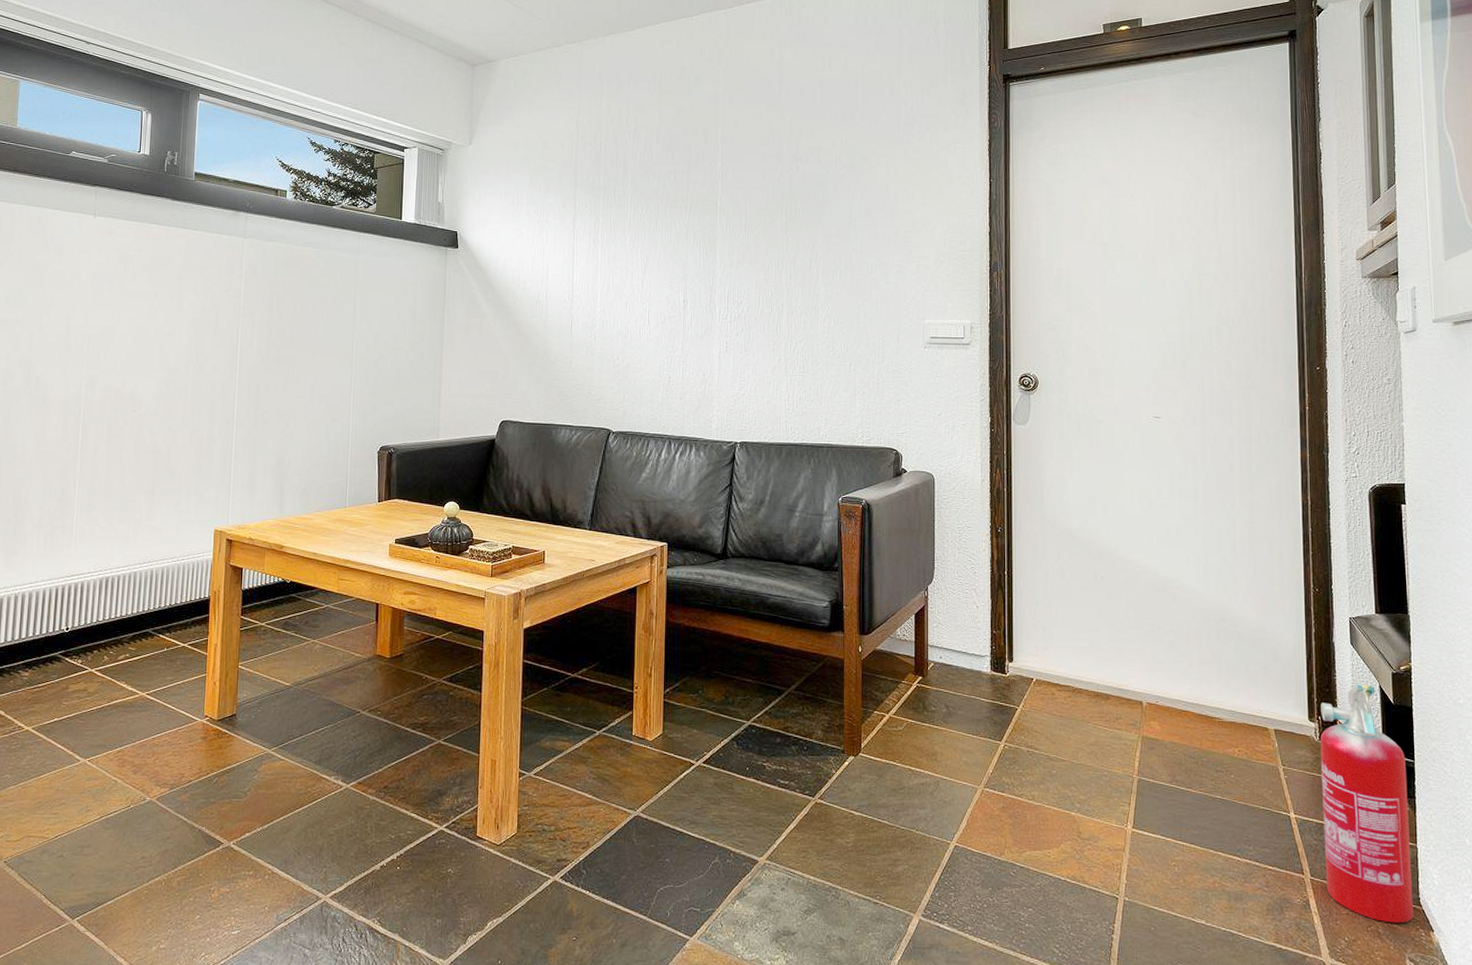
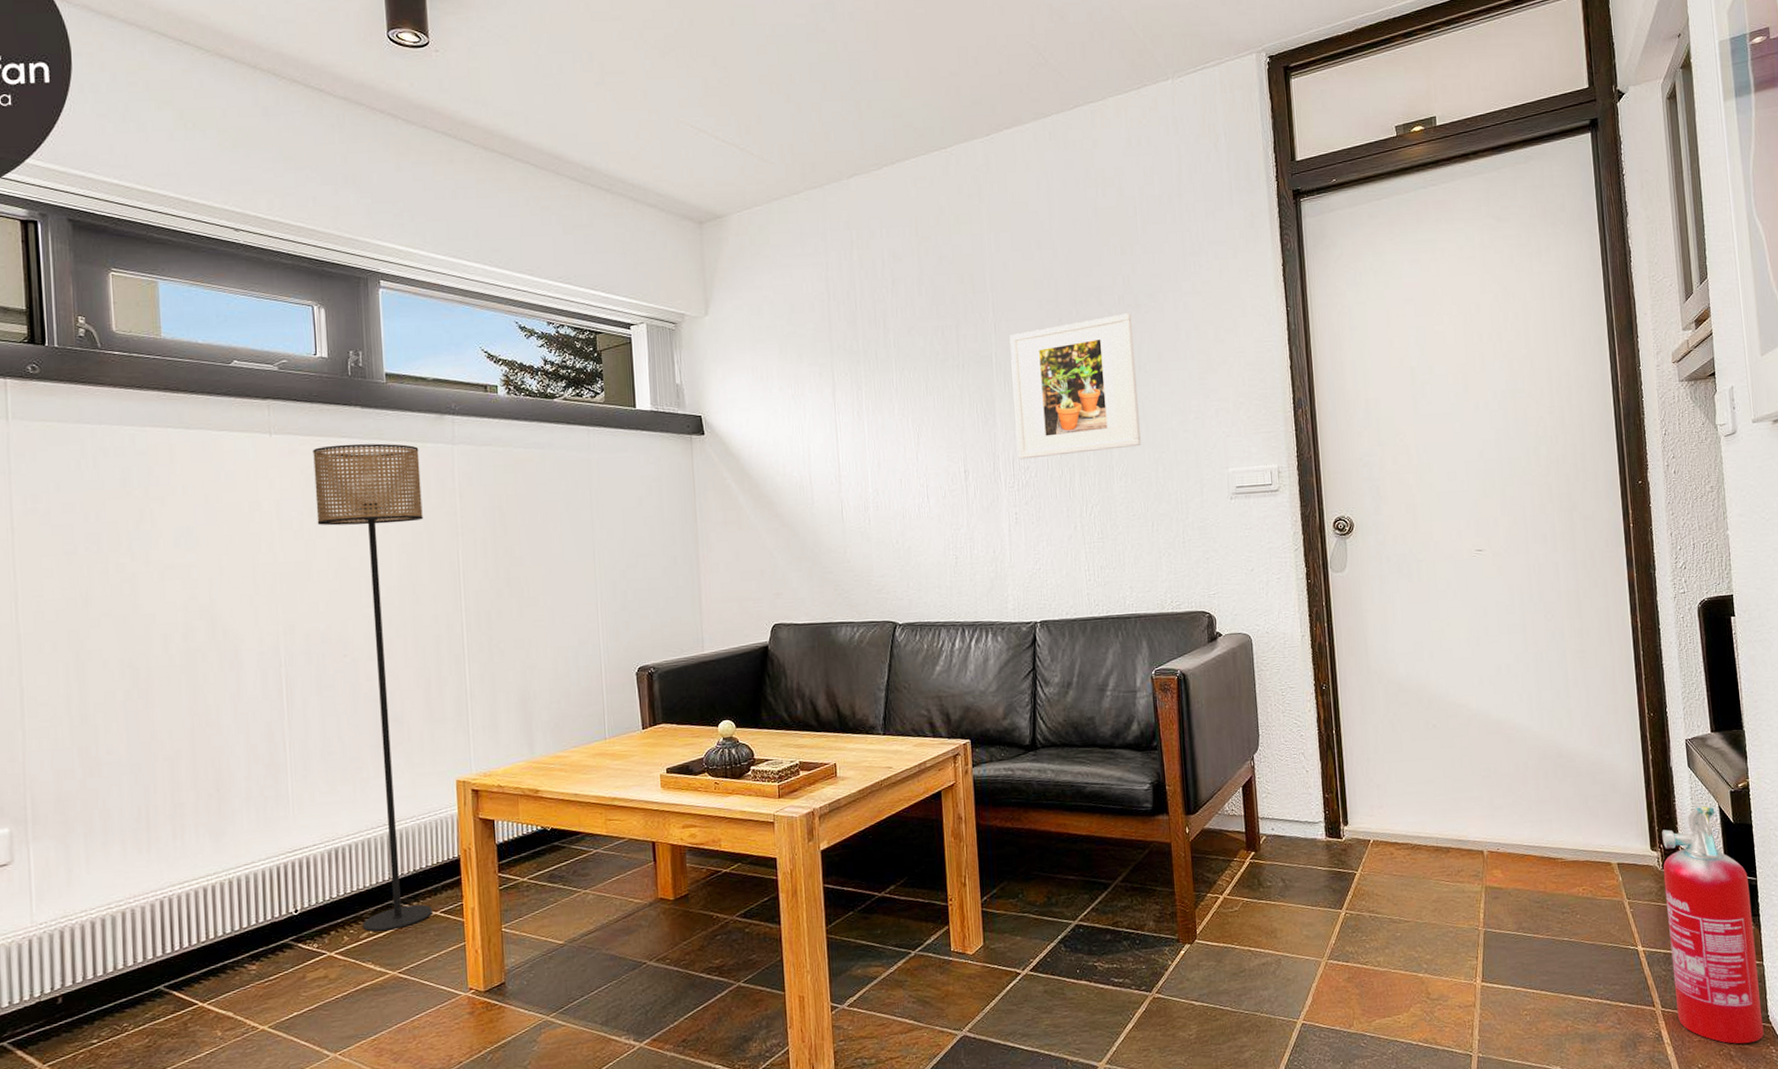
floor lamp: none [121,229,215,656] -> present [313,443,433,932]
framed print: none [733,173,846,295] -> present [1009,313,1141,459]

